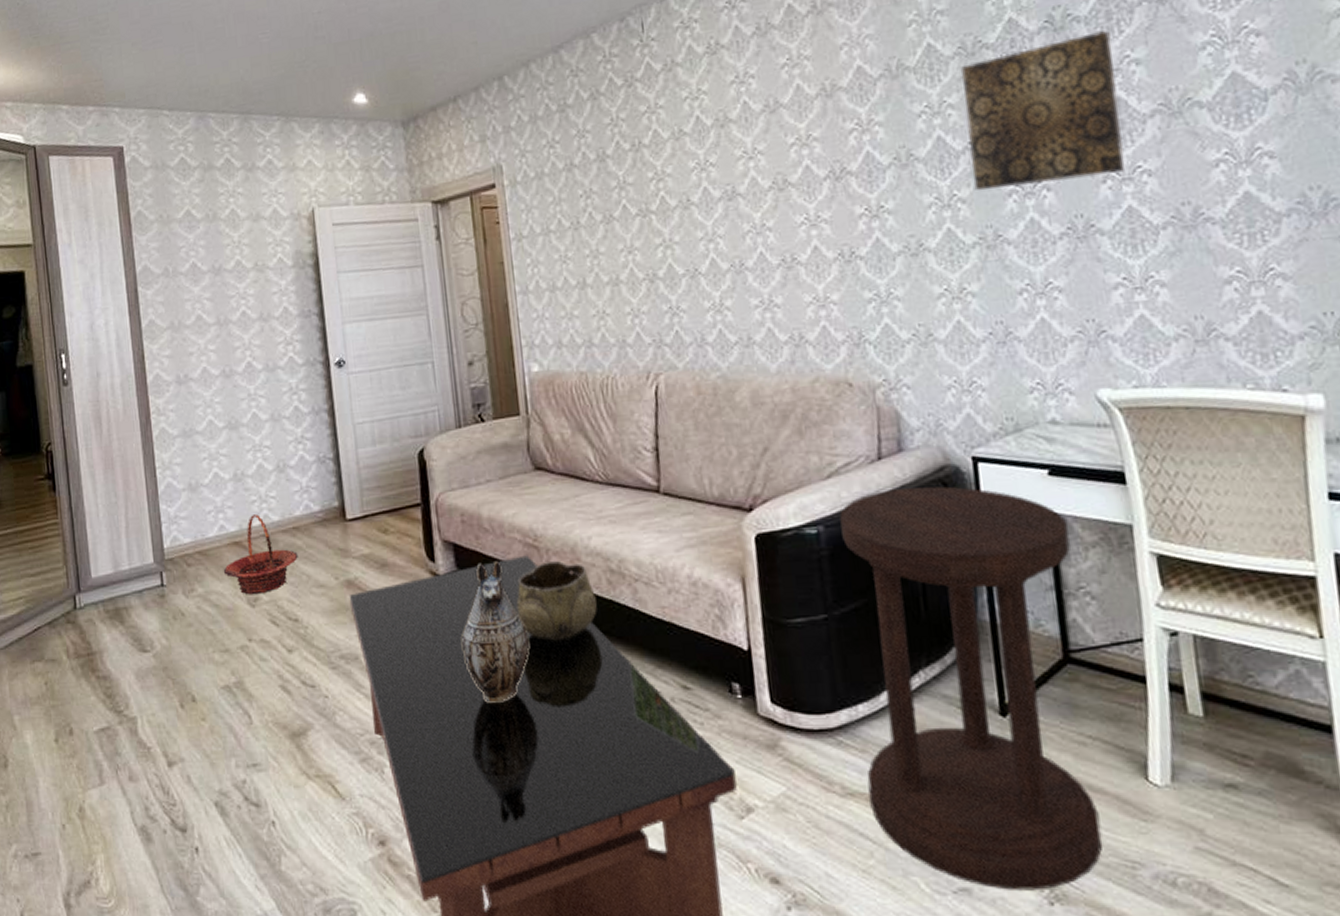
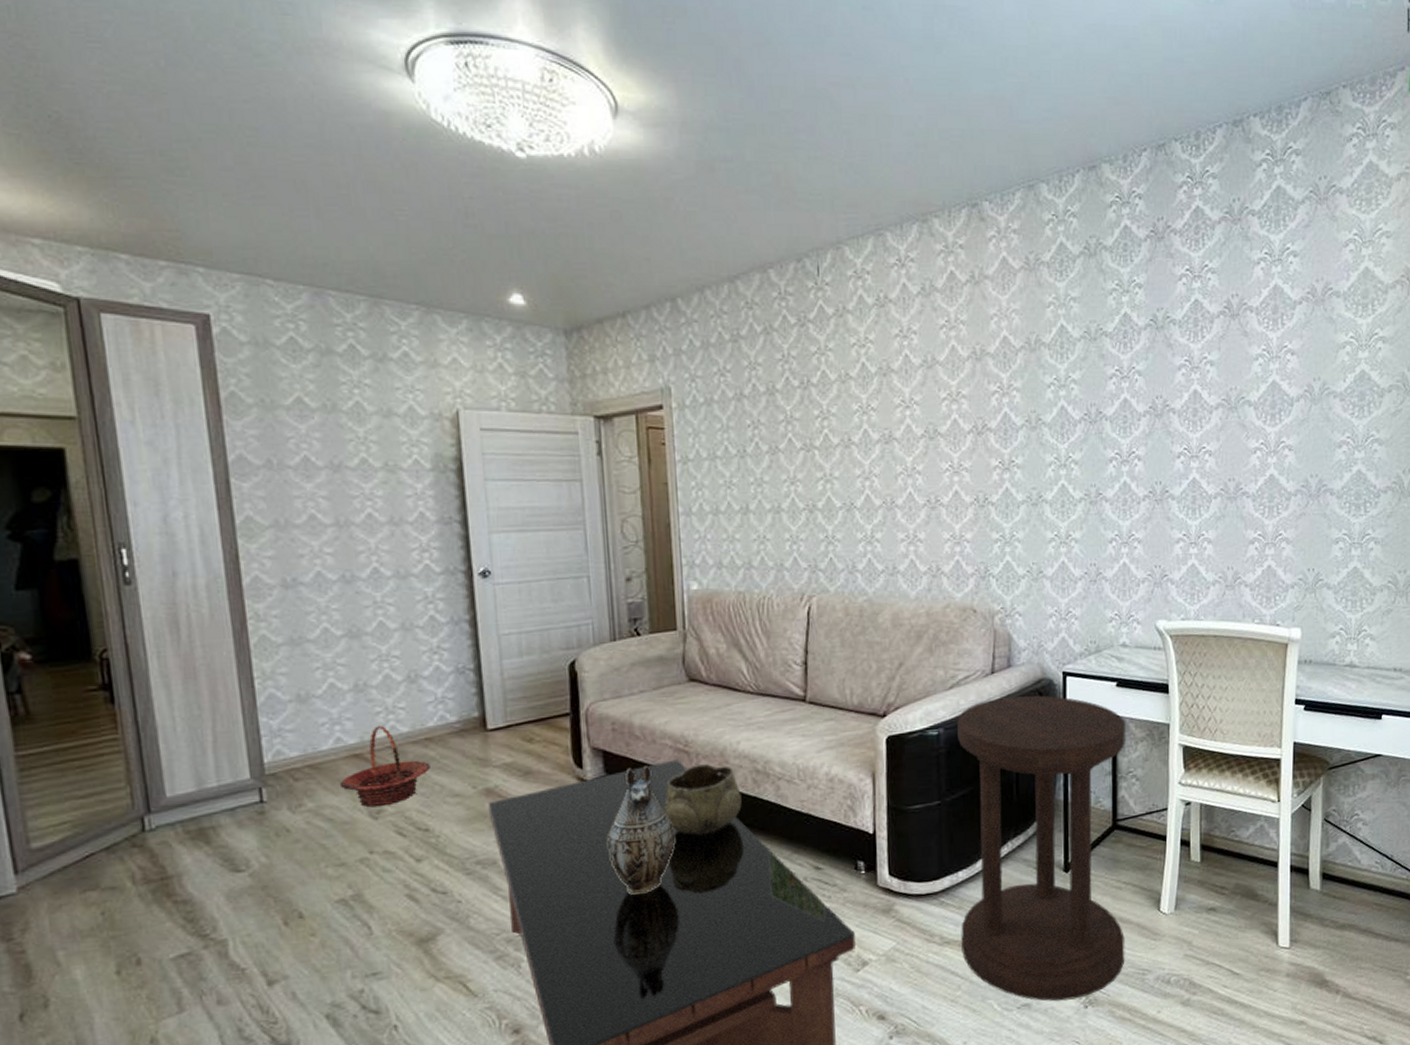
wall art: present [960,29,1126,191] -> none [1084,333,1196,456]

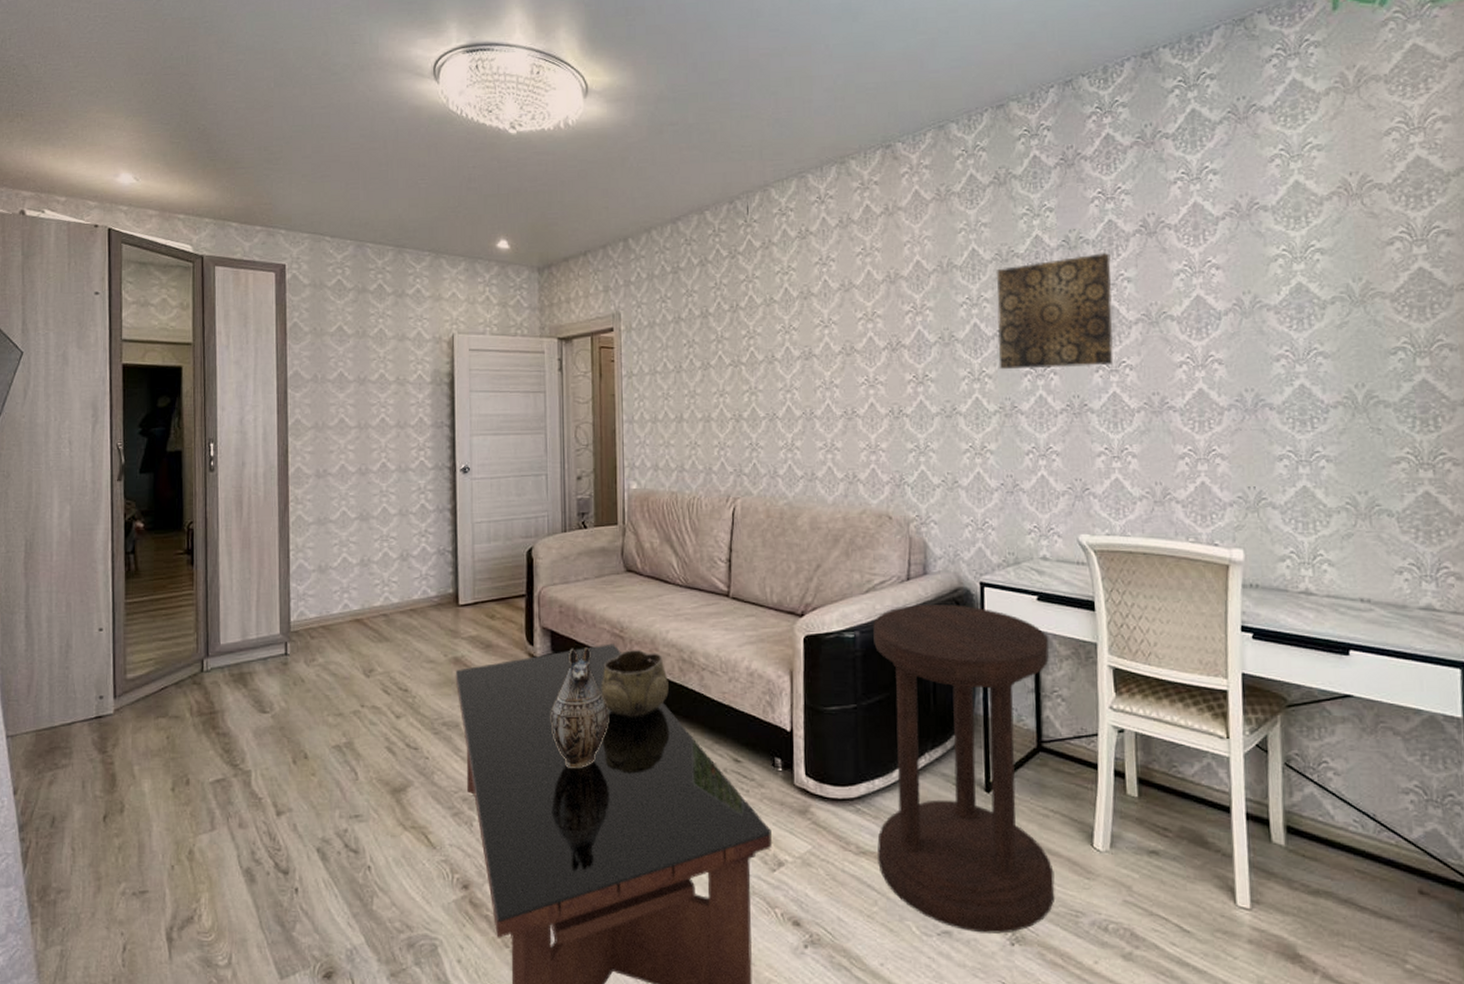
basket: present [339,726,430,808] -> none [343,596,413,667]
wall art: none [1084,333,1196,456] -> present [995,252,1114,370]

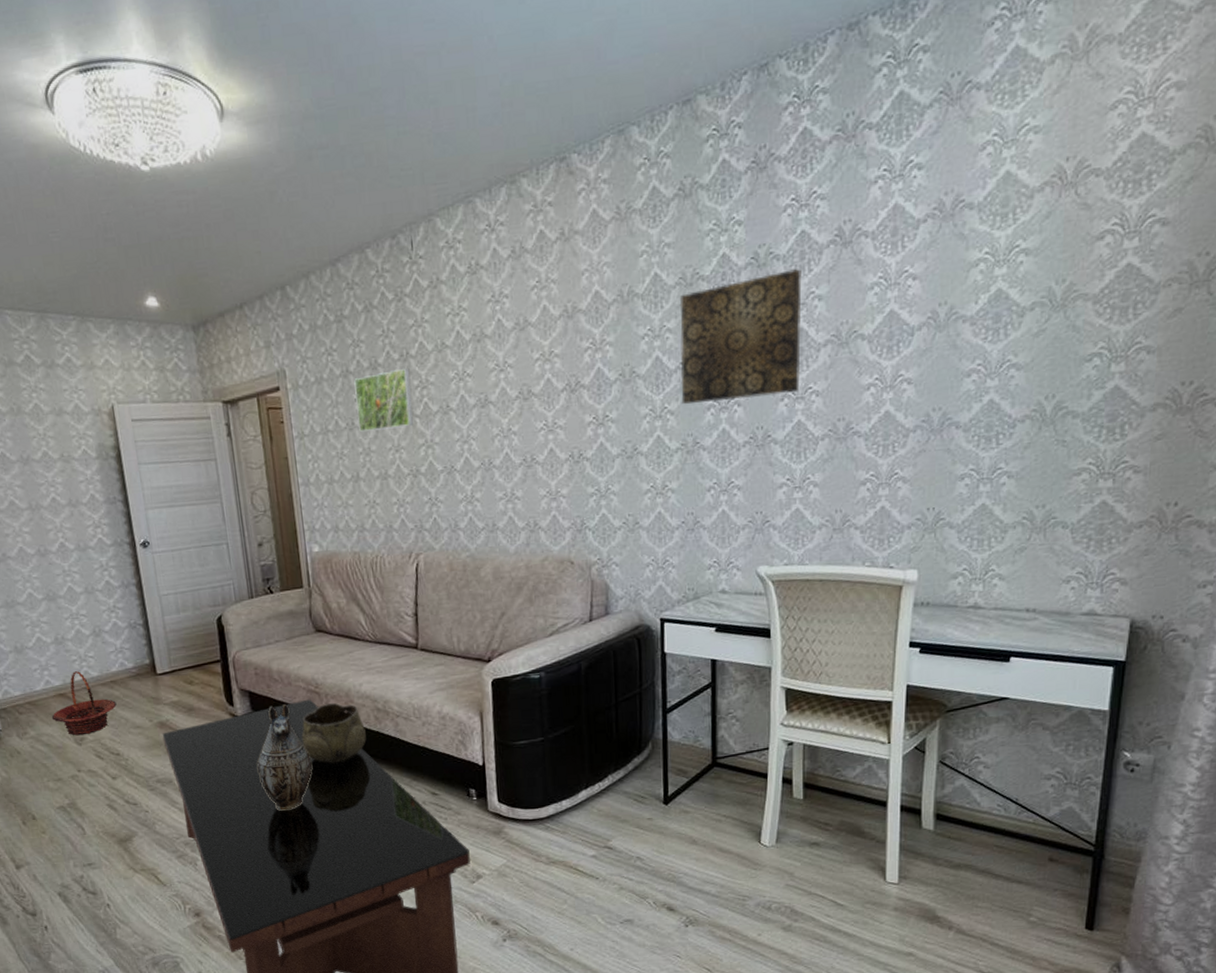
basket: none [343,596,413,667] -> present [51,671,117,736]
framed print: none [685,318,740,375] -> present [354,367,413,432]
side table: present [873,605,1055,934] -> none [557,641,725,919]

